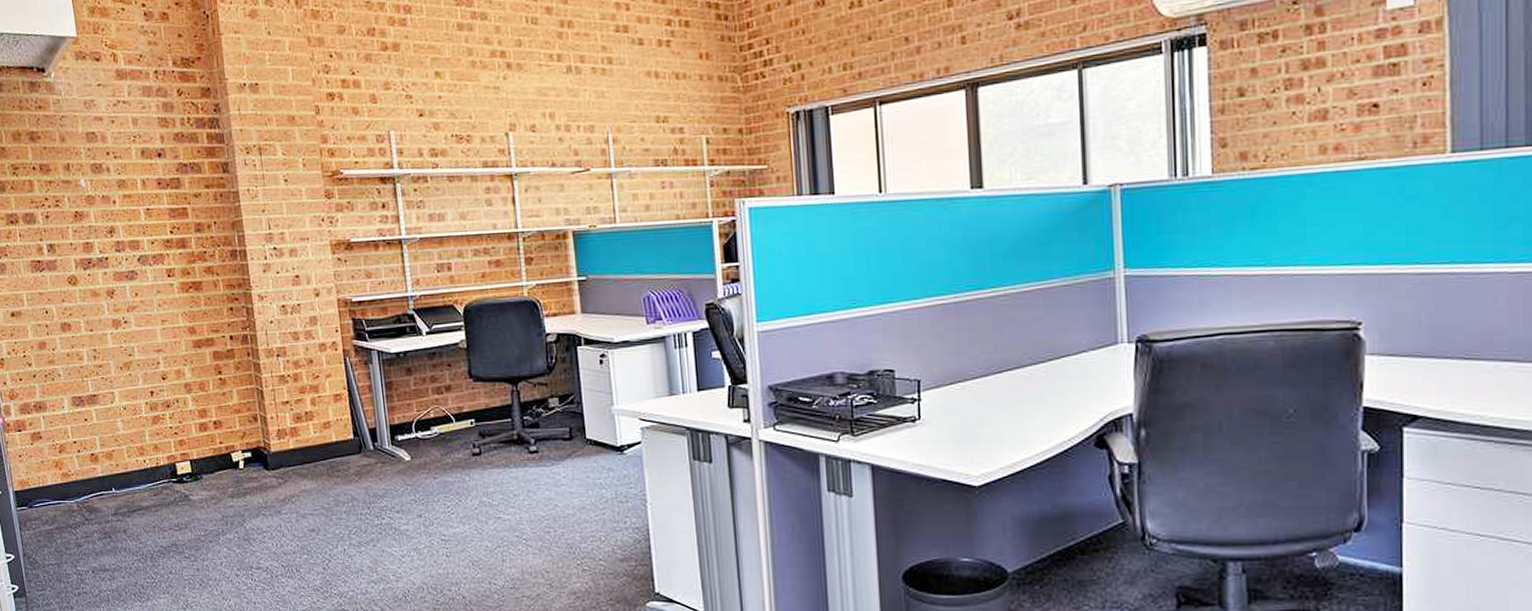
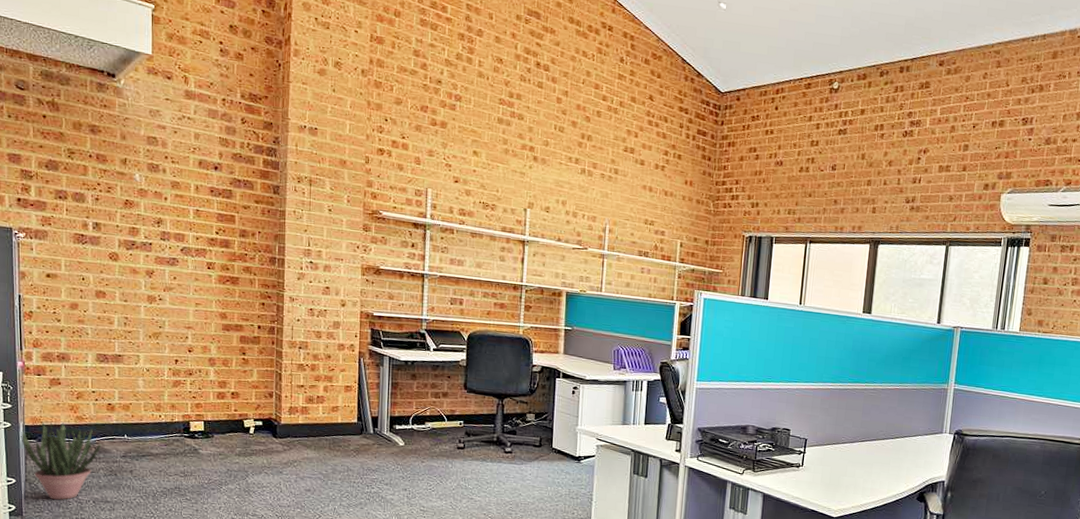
potted plant: none [12,482,91,575] -> present [21,421,101,500]

